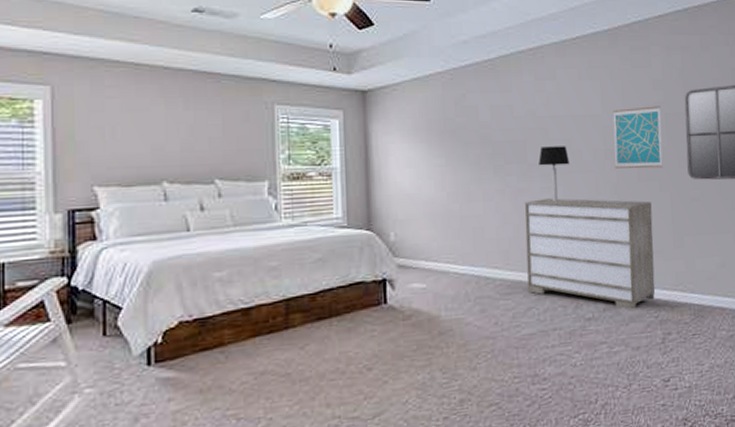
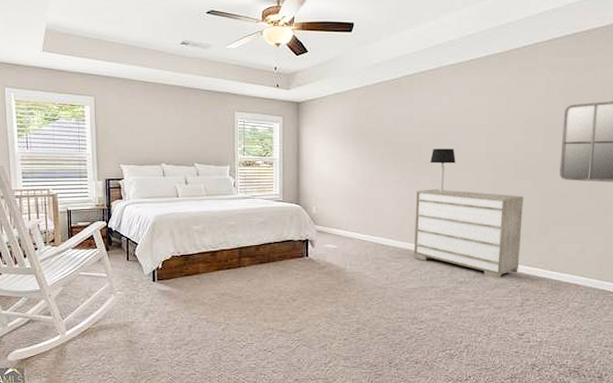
wall art: present [612,106,663,169] -> none [494,118,541,169]

